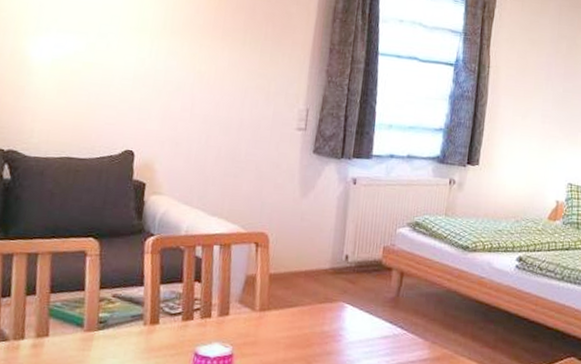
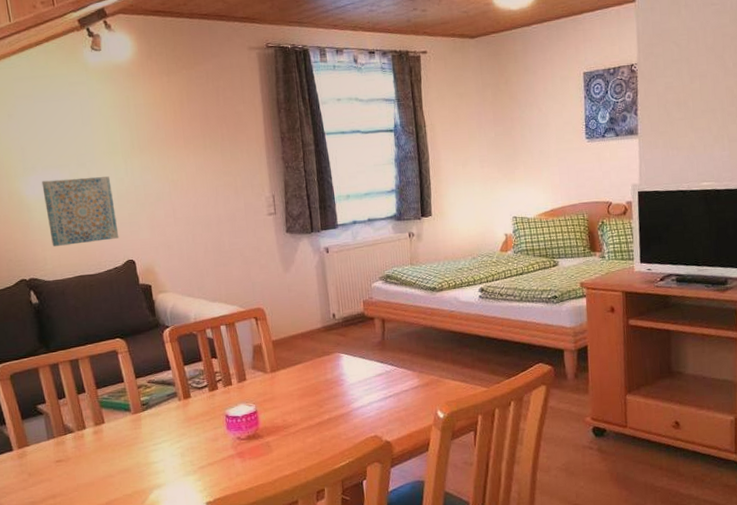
wall art: none [44,44,130,124] -> present [41,176,119,247]

